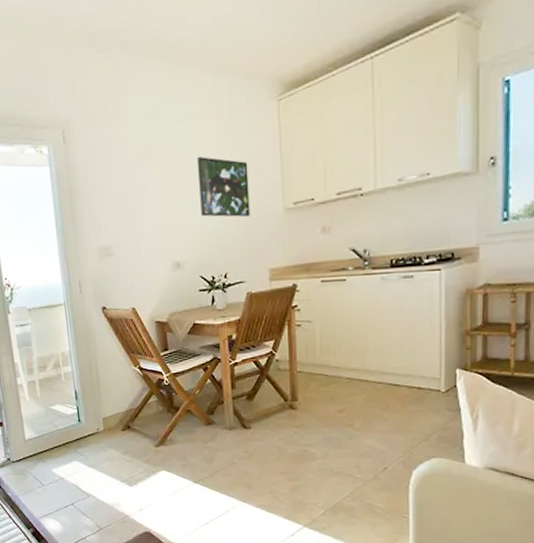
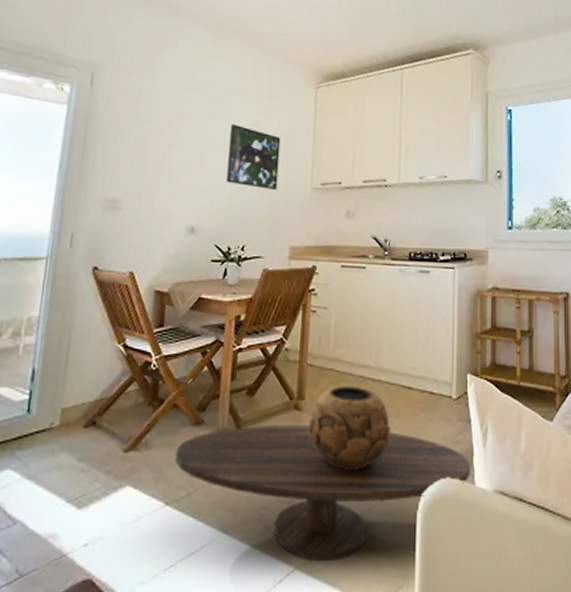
coffee table: none [195,421,462,522] -> present [175,424,472,562]
decorative bowl: none [303,386,381,454] -> present [308,385,391,469]

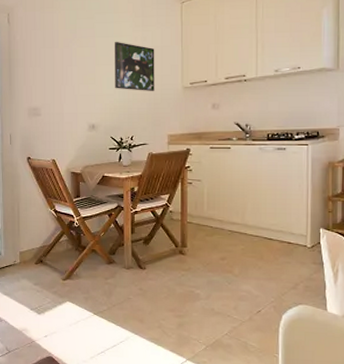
coffee table: present [175,424,472,562] -> none [97,264,324,357]
decorative bowl: present [308,385,391,469] -> none [191,237,256,297]

